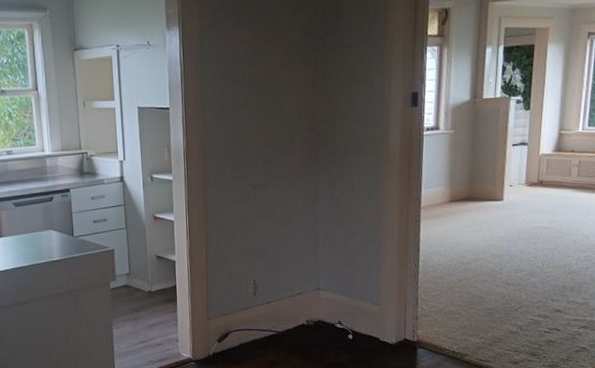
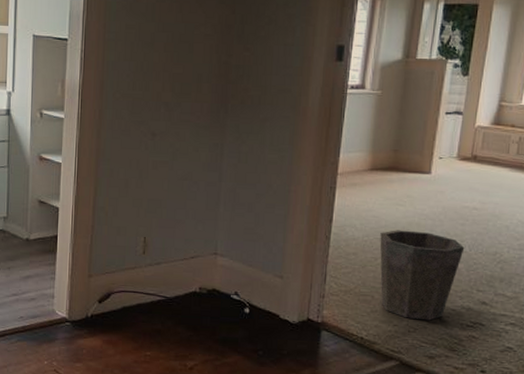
waste bin: none [463,252,538,331] -> present [380,230,465,321]

